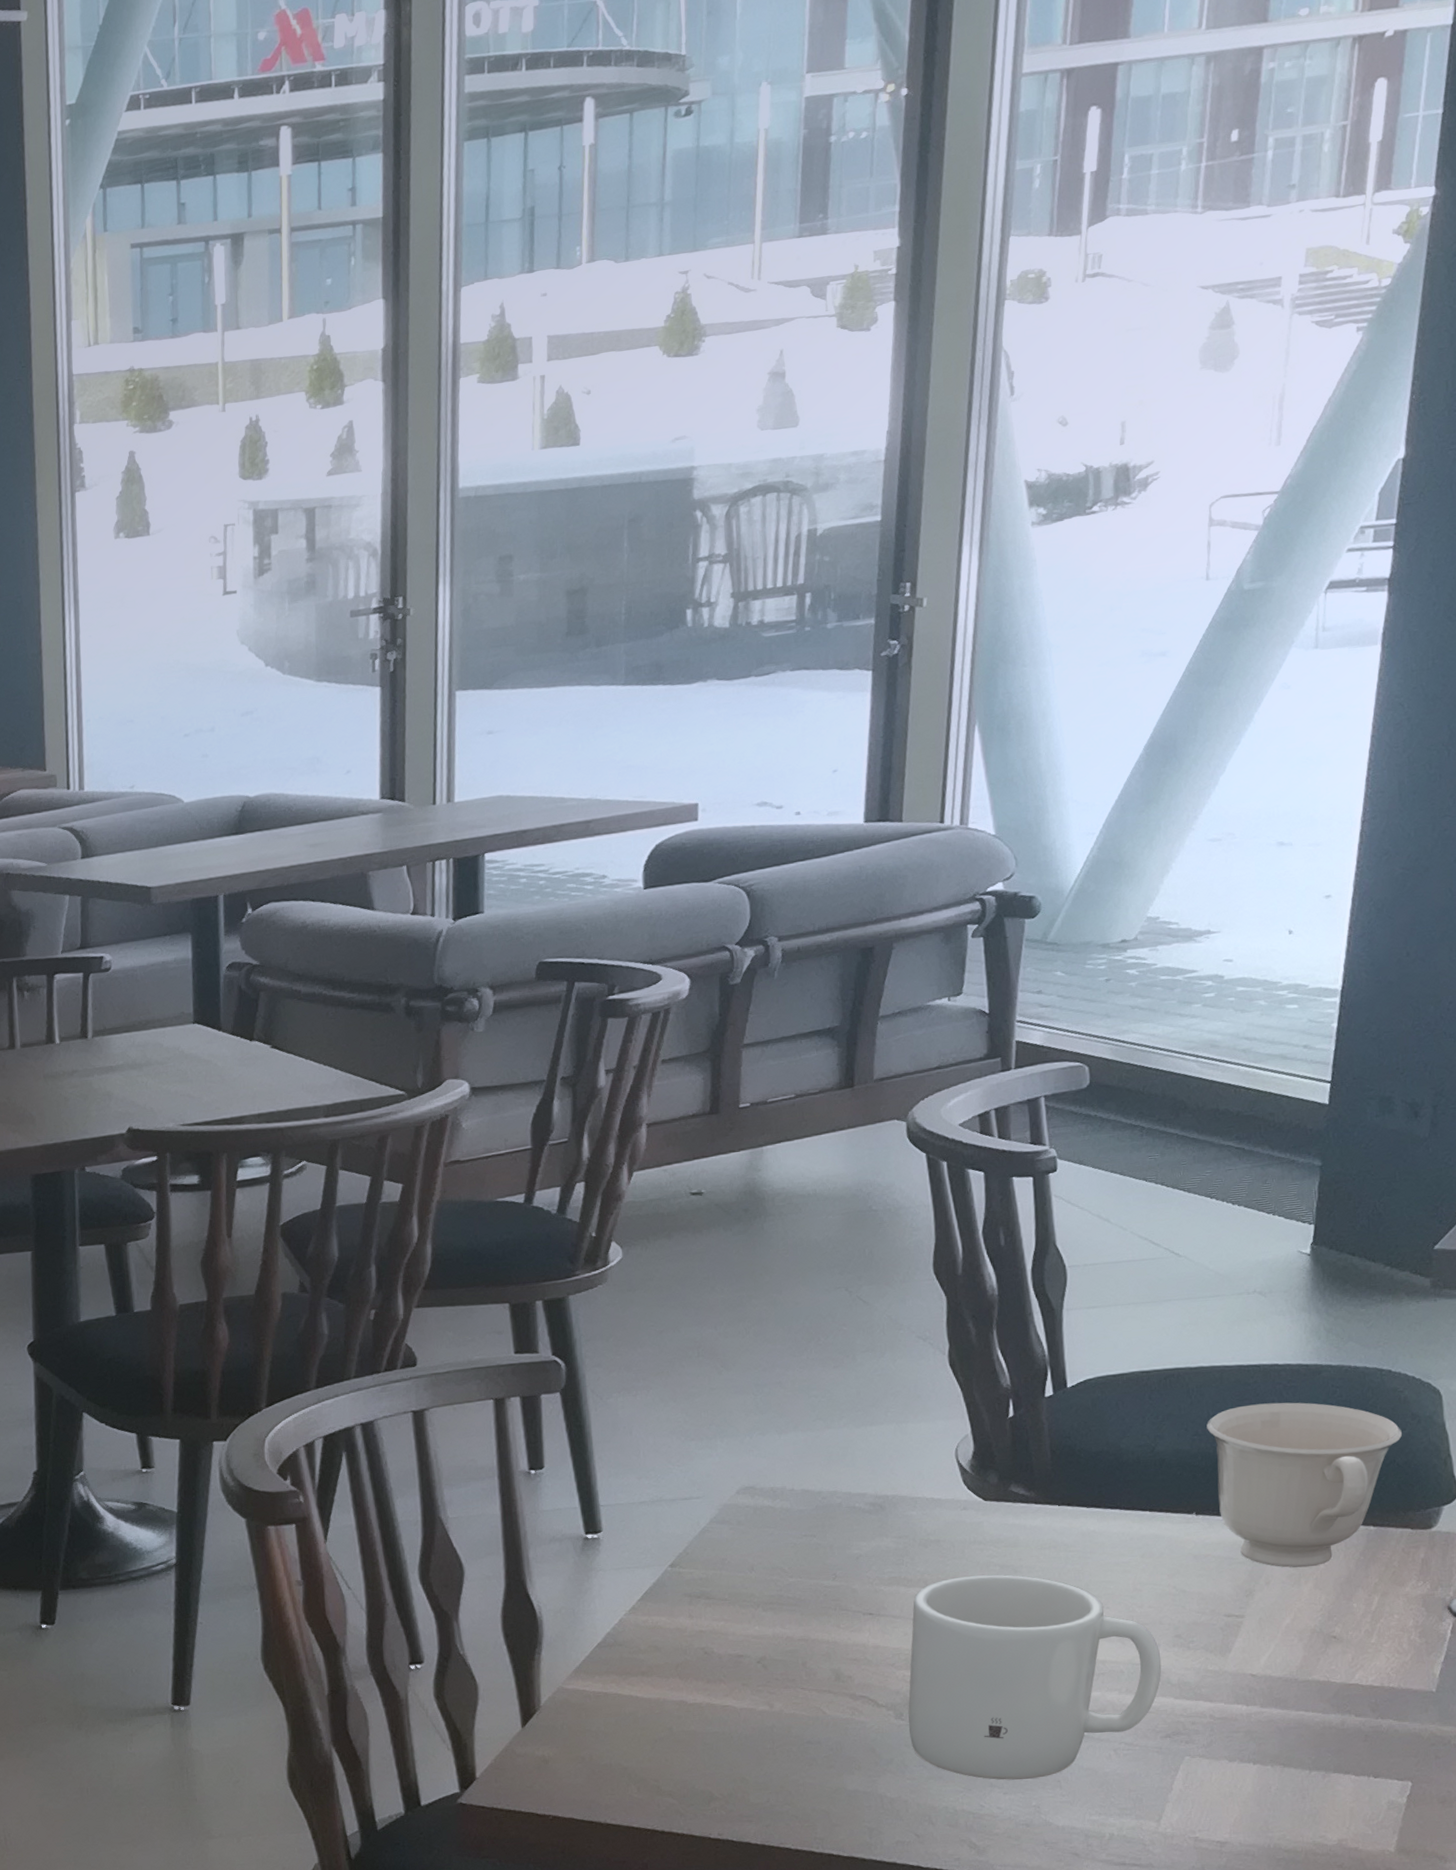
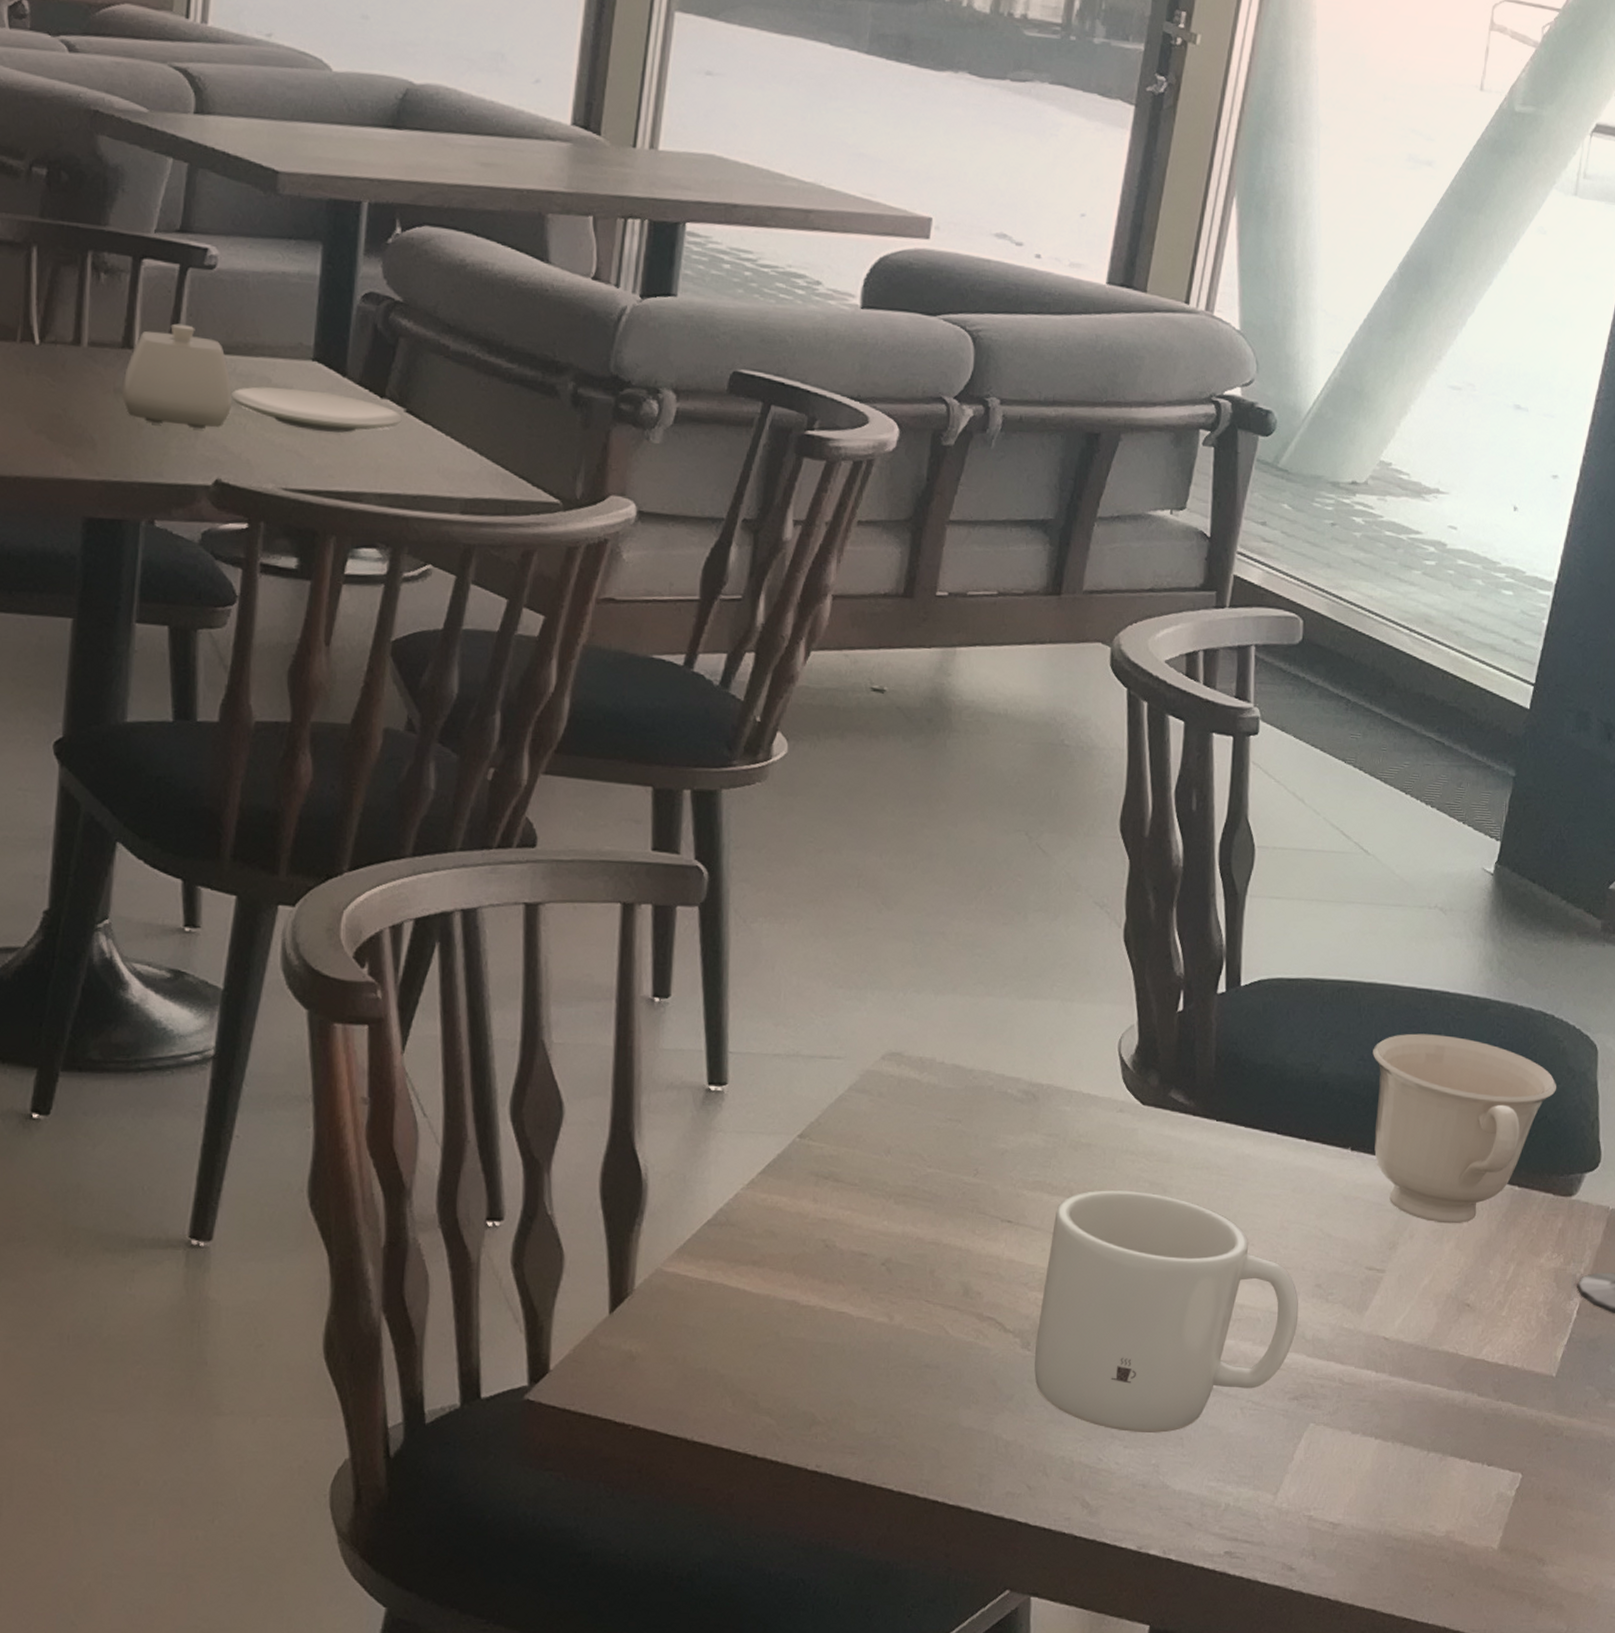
sugar bowl: none [49,1016,134,1095] -> present [121,323,232,429]
plate: none [133,1045,269,1077] -> present [231,386,402,433]

